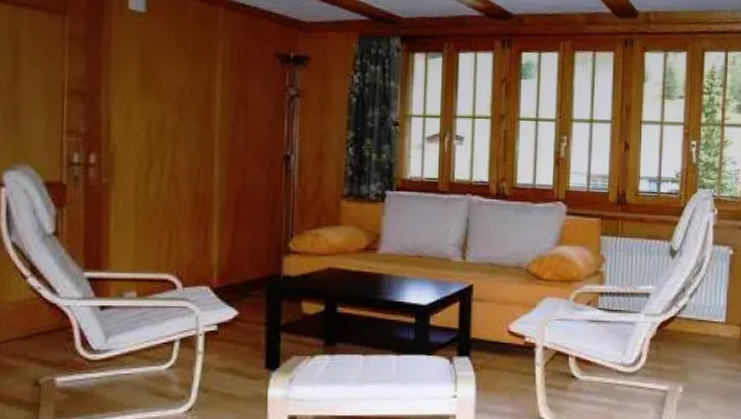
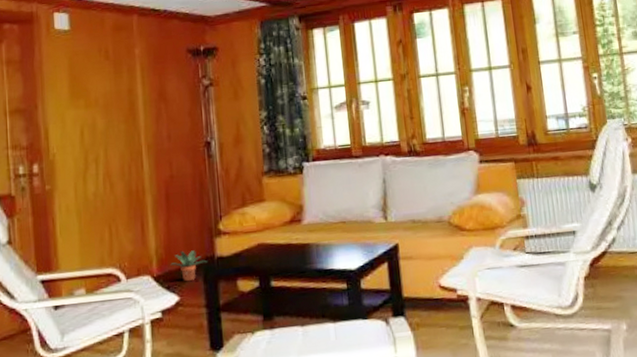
potted plant: none [232,264,272,296] -> present [170,250,207,281]

